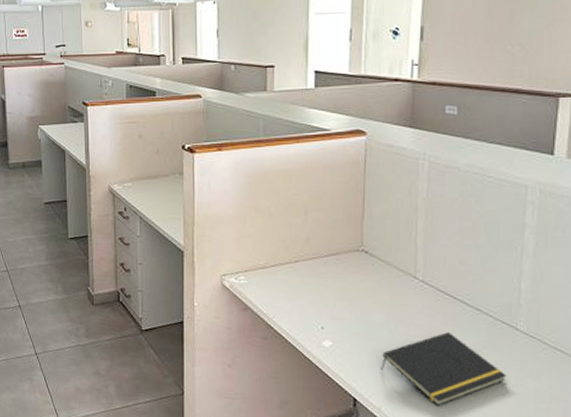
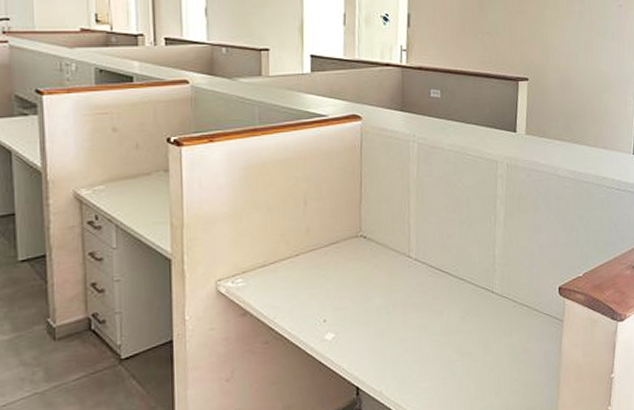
notepad: present [381,332,507,406] -> none [381,305,487,378]

